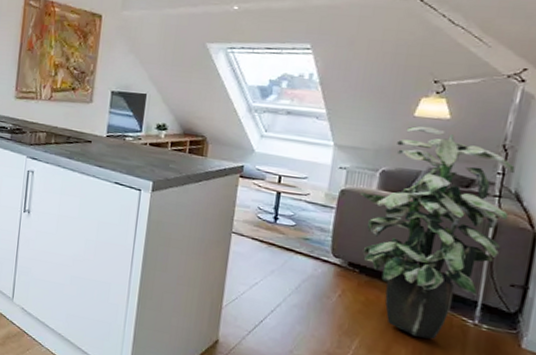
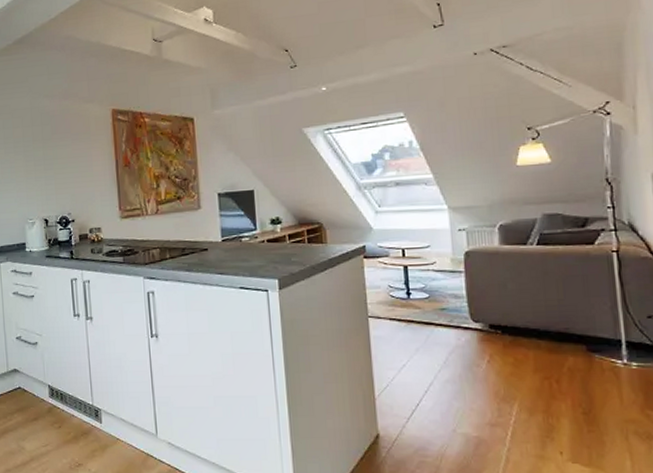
indoor plant: present [360,126,515,340] -> none [484,173,630,388]

